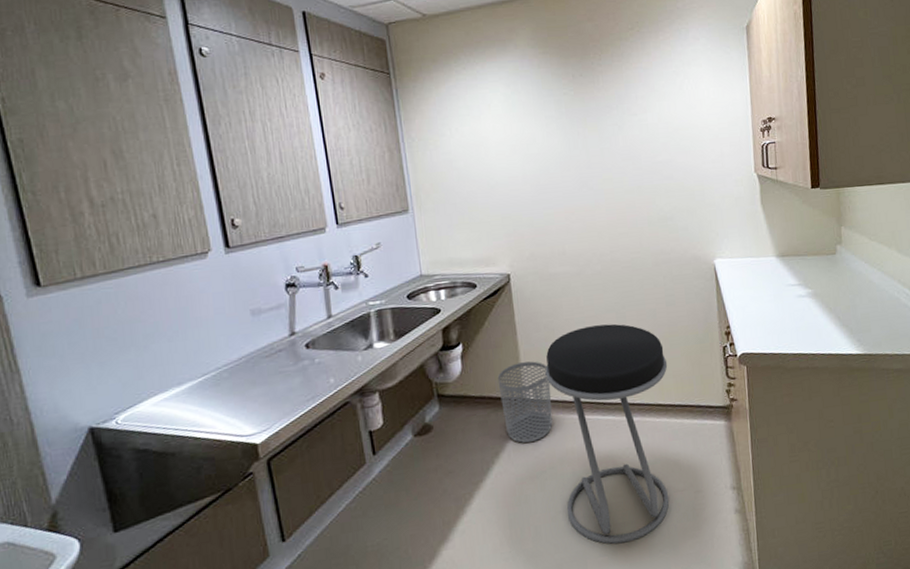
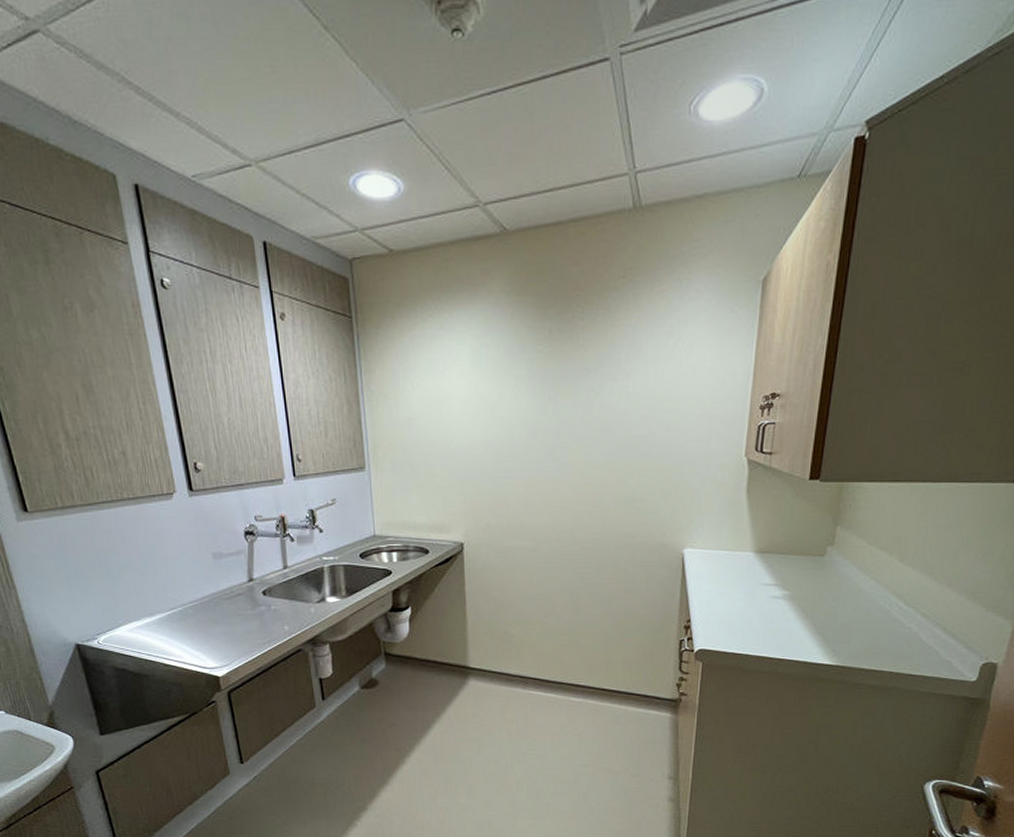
waste bin: present [497,361,553,443] -> none [443,632,496,709]
stool: present [545,323,670,545] -> none [491,604,618,811]

